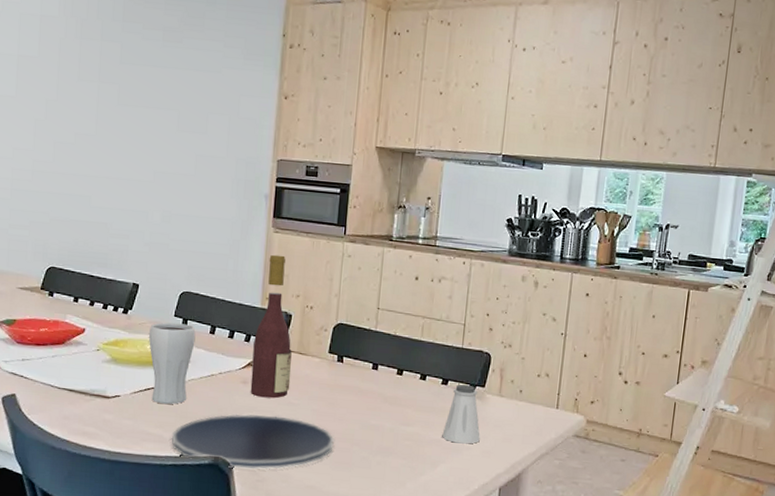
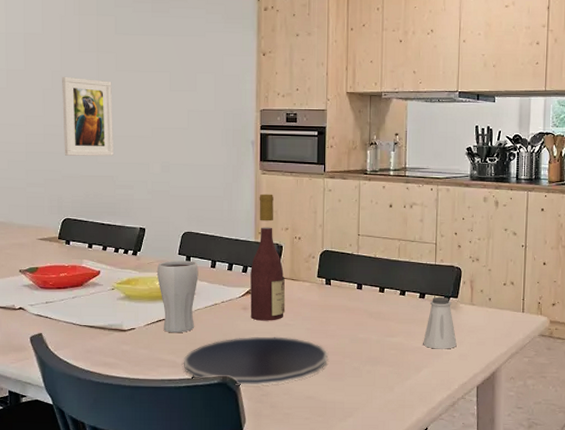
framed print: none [54,106,113,201] -> present [62,76,113,157]

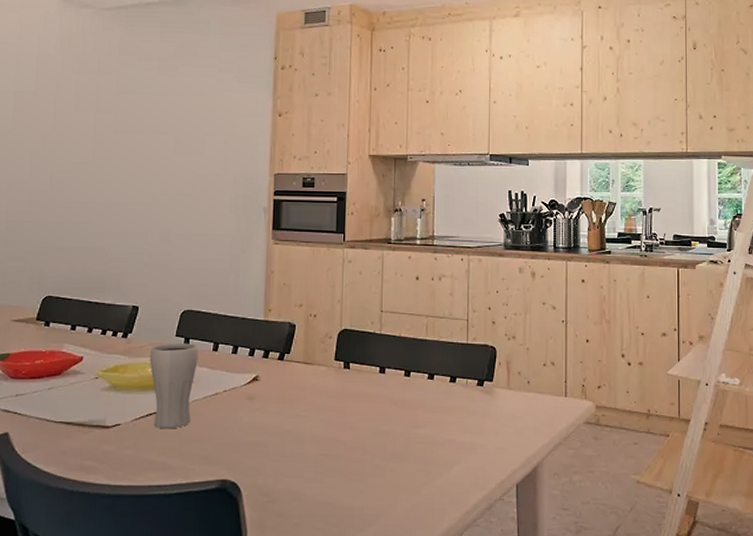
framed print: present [62,76,113,157] -> none [50,138,110,226]
plate: present [183,336,329,385] -> none [175,430,346,490]
wine bottle: present [250,193,286,321] -> none [256,266,298,412]
saltshaker: present [423,296,457,349] -> none [454,380,493,442]

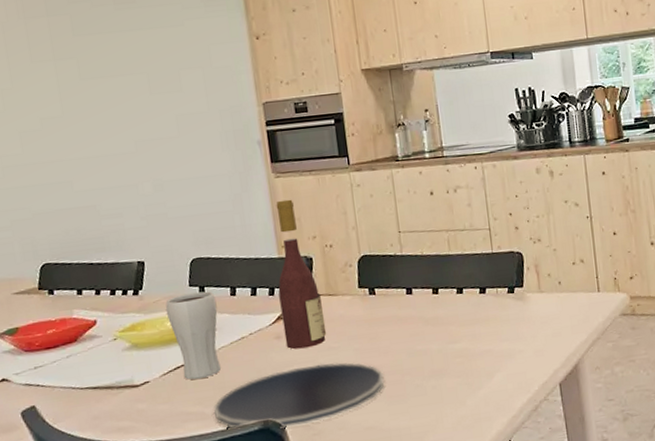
plate: none [175,430,346,490] -> present [213,362,385,429]
wine bottle: none [256,266,298,412] -> present [276,199,327,350]

